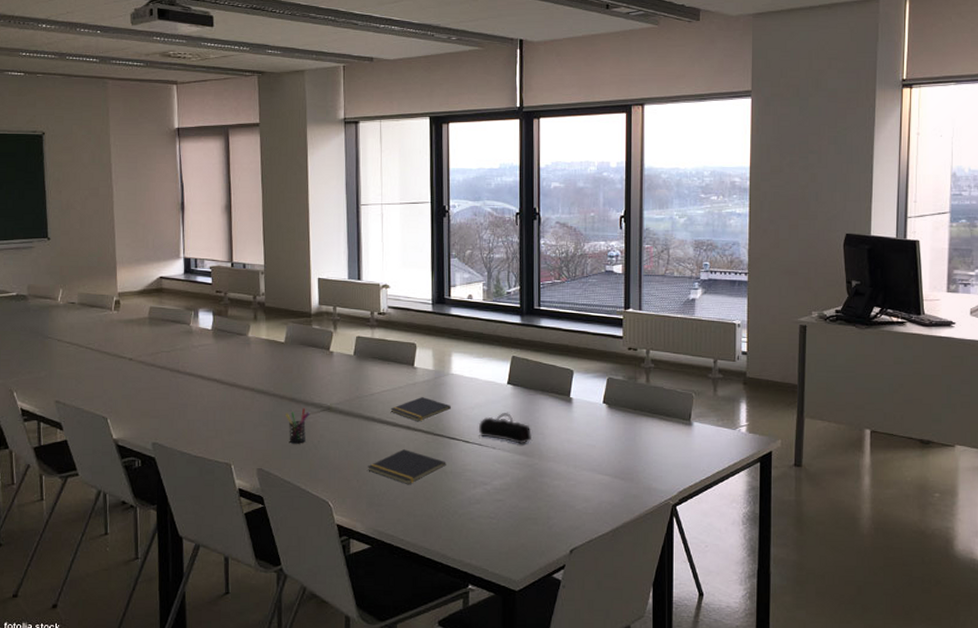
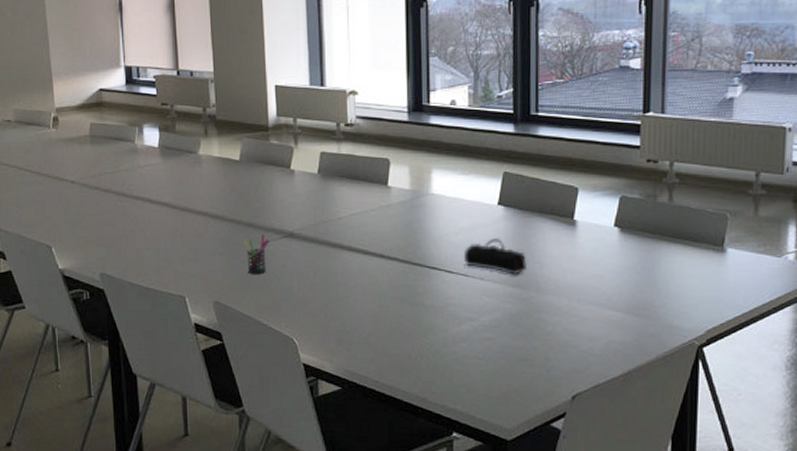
notepad: present [368,449,446,485] -> none [336,280,426,321]
notepad: present [390,397,451,422] -> none [361,221,431,250]

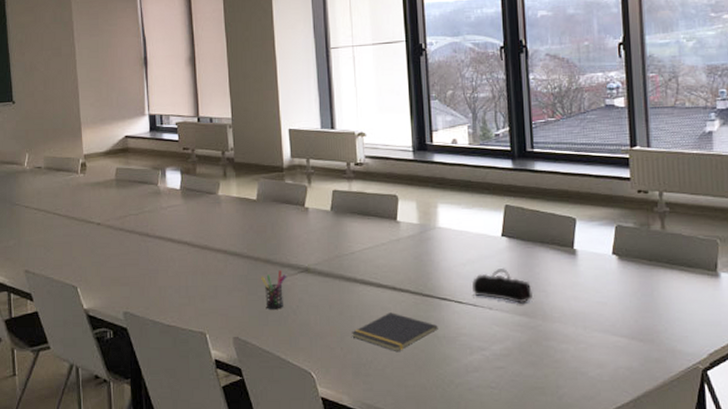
notepad: none [336,280,426,321] -> present [352,312,438,353]

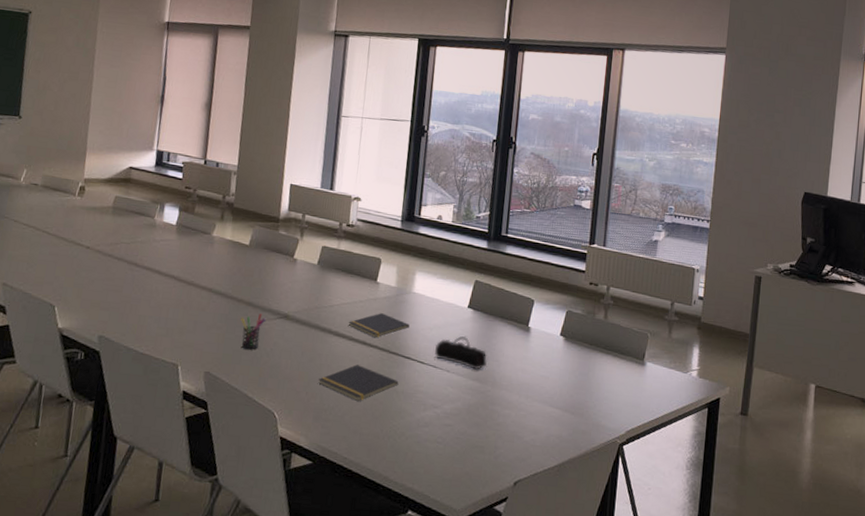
notepad: none [373,254,440,282] -> present [348,313,410,338]

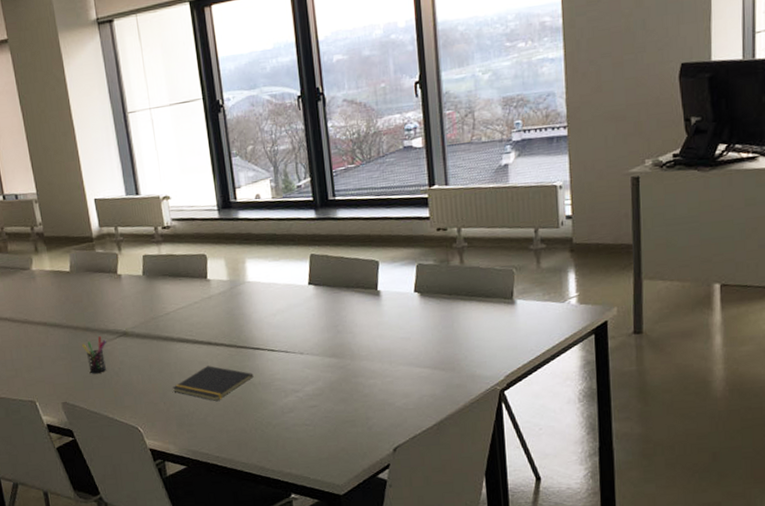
notepad: present [348,313,410,338] -> none [188,309,251,336]
pencil case: present [435,335,487,370] -> none [283,314,341,346]

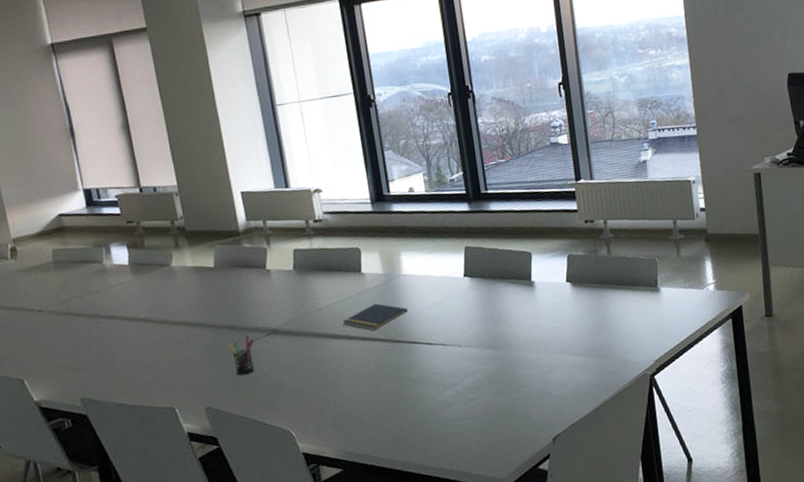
notepad: present [173,366,254,402] -> none [327,362,411,399]
notepad: none [188,309,251,336] -> present [342,303,408,331]

